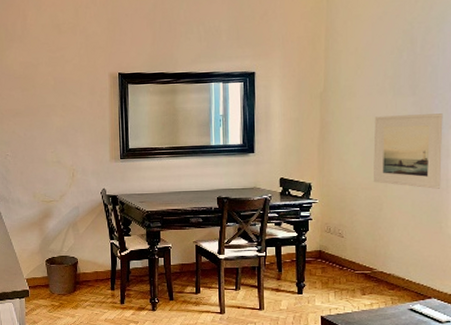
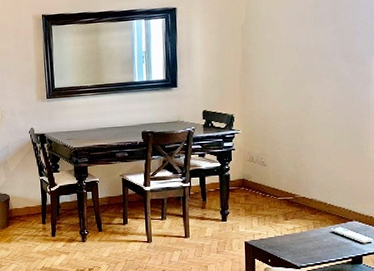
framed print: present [373,113,443,189] -> none [294,40,365,115]

